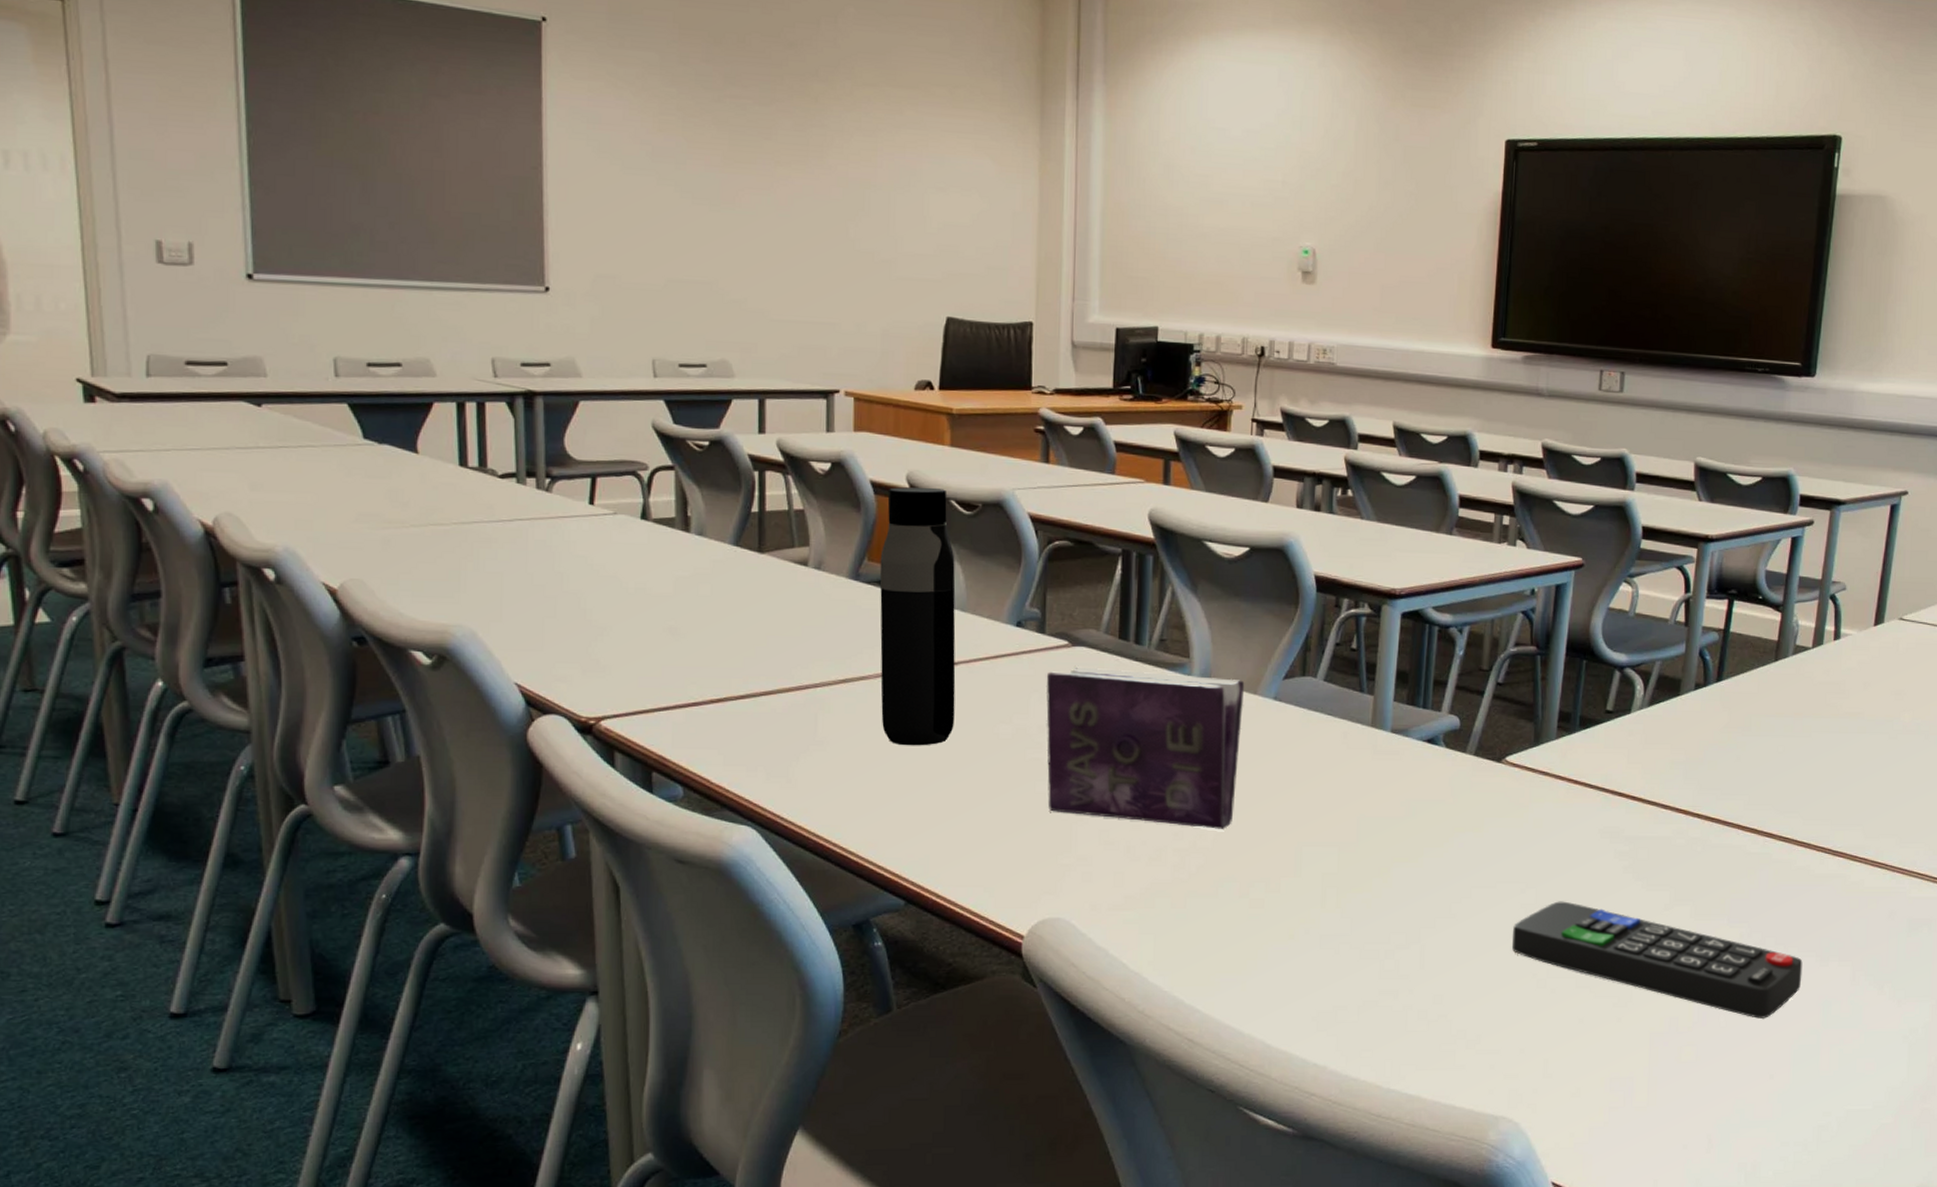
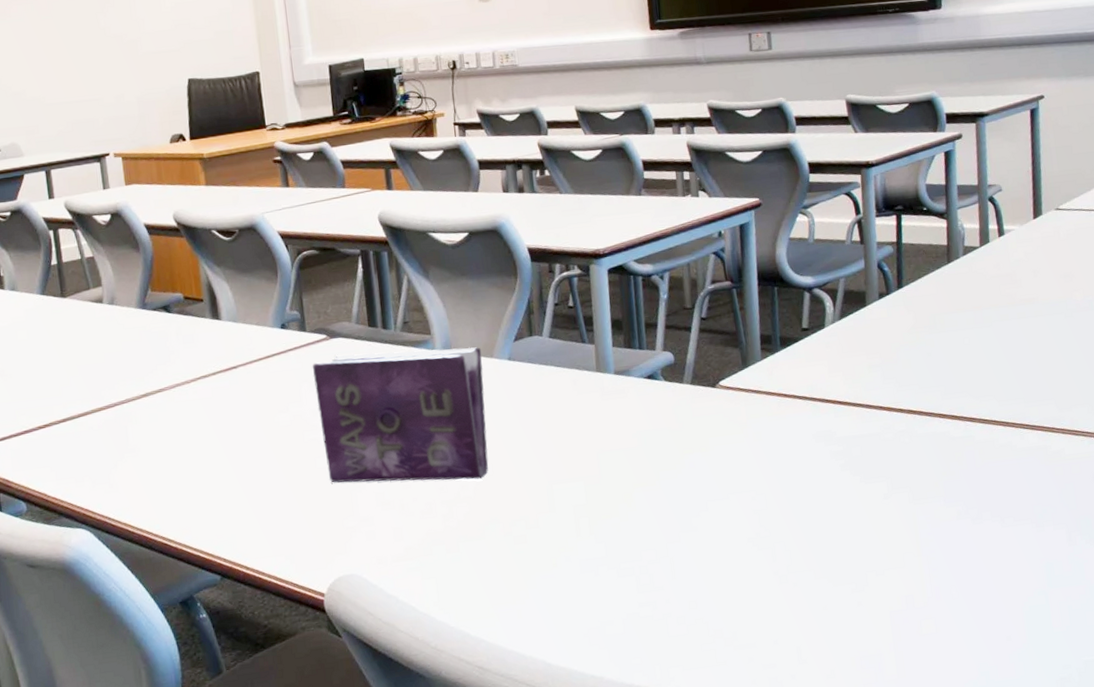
water bottle: present [879,487,956,746] -> none [159,222,241,443]
remote control: present [1512,901,1803,1020] -> none [750,502,1022,587]

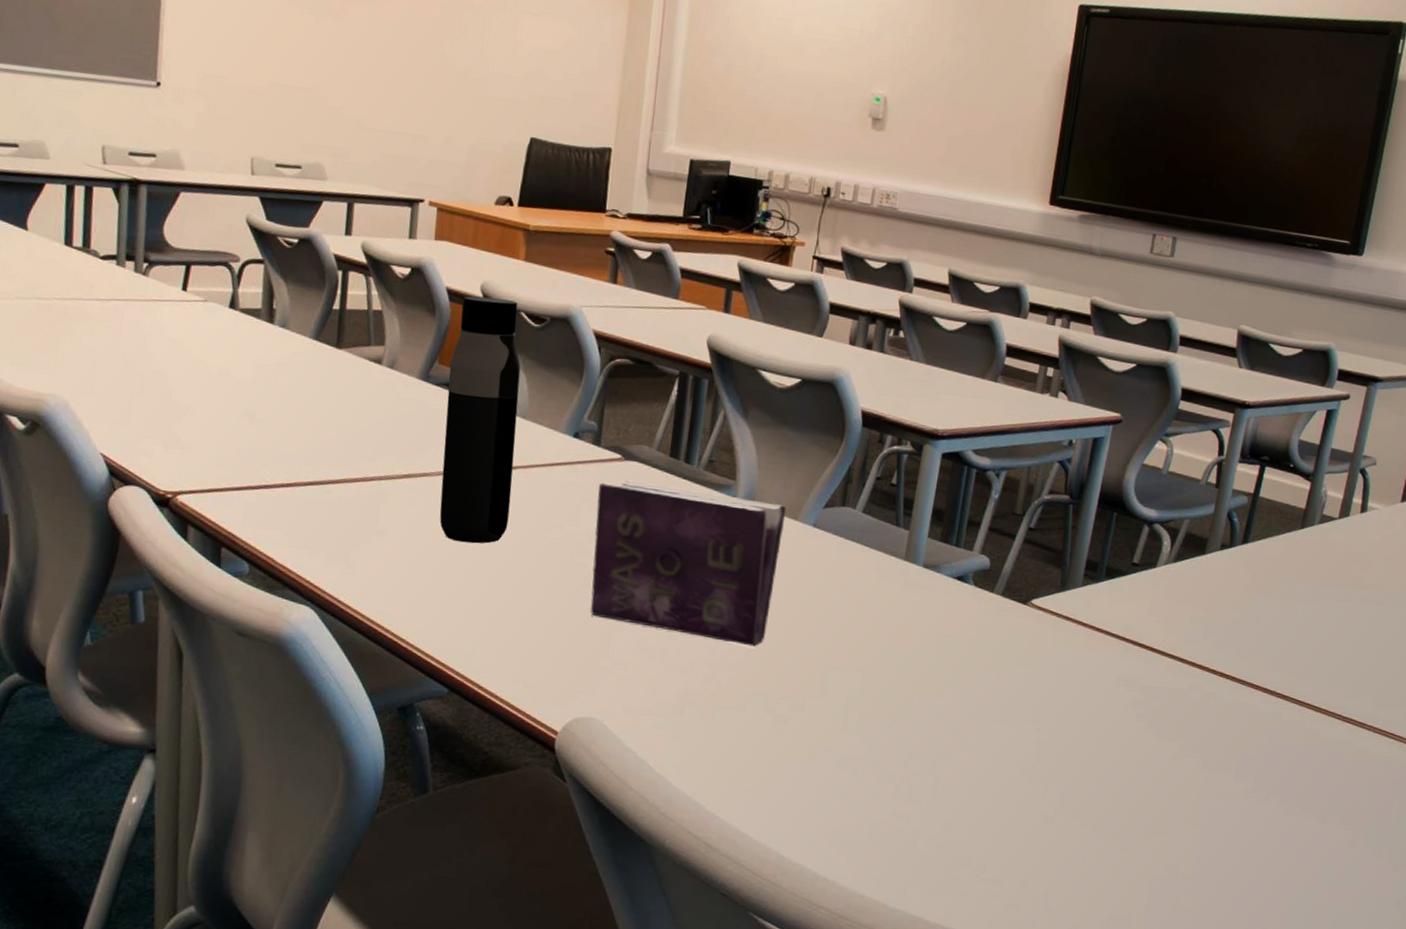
water bottle: none [159,222,241,443] -> present [439,296,521,544]

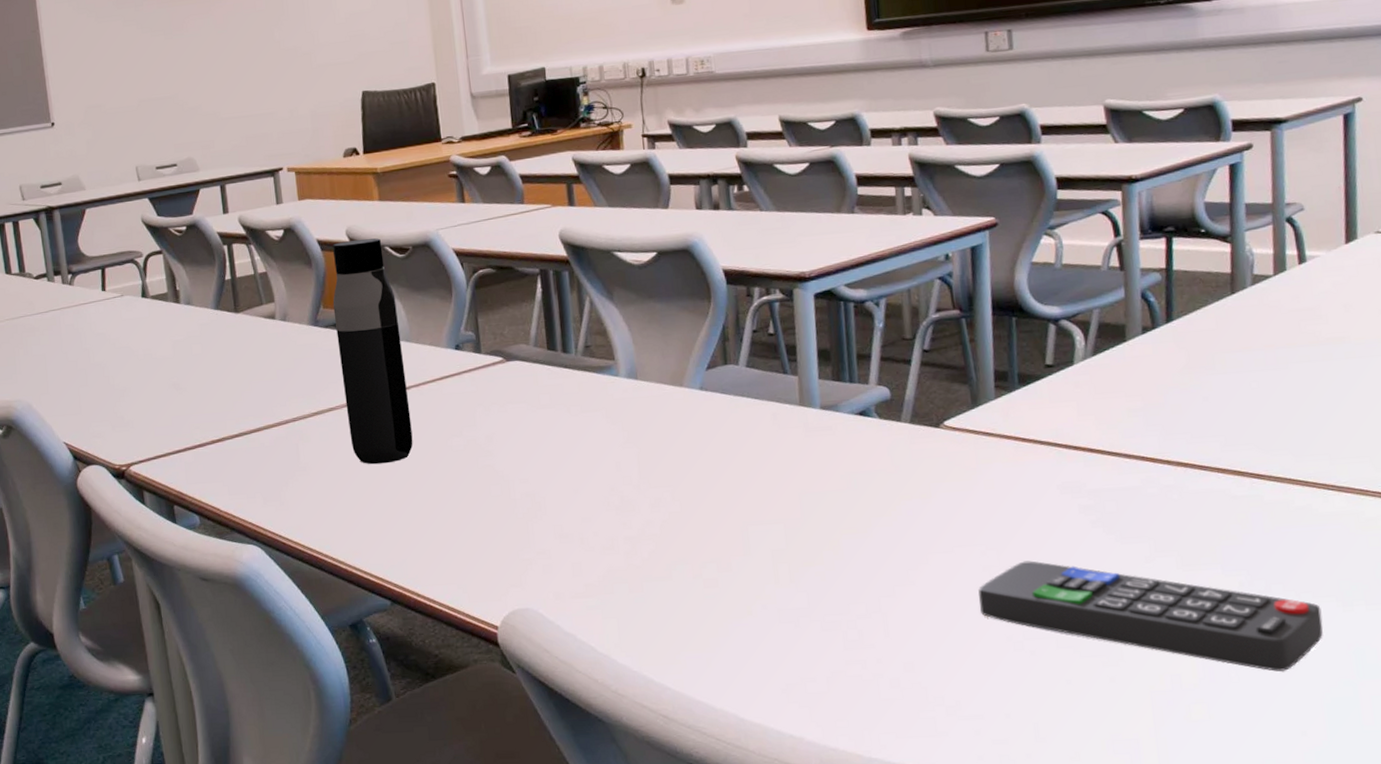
book: present [590,480,787,648] -> none [487,374,677,517]
remote control: none [1023,742,1305,874] -> present [978,560,1323,672]

